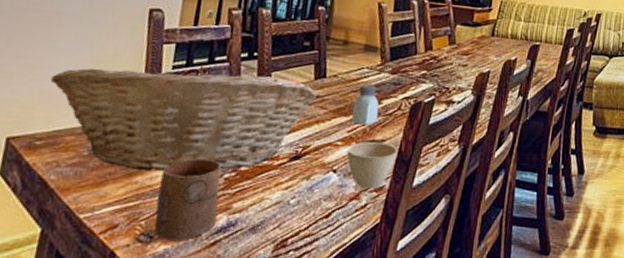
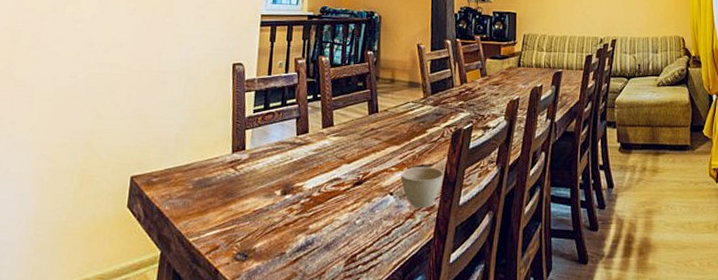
fruit basket: present [51,65,317,171] -> none [161,108,372,200]
cup: present [154,159,222,240] -> none [248,188,298,258]
saltshaker: present [351,84,379,125] -> none [402,116,425,152]

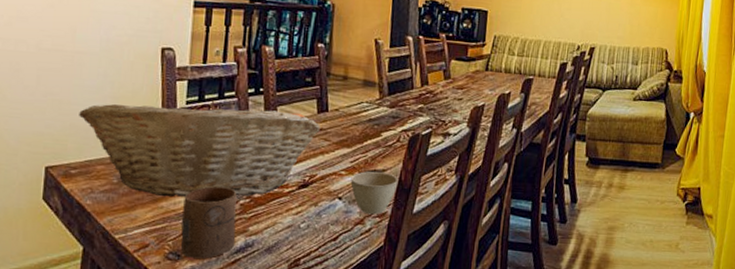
fruit basket: none [161,108,372,200] -> present [79,100,320,198]
cup: none [248,188,298,258] -> present [181,186,237,259]

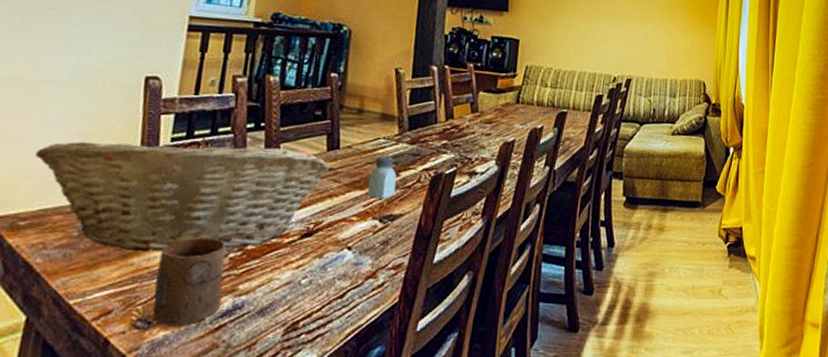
cup: present [350,172,398,215] -> none [362,217,418,267]
saltshaker: none [353,118,379,156] -> present [367,156,397,199]

